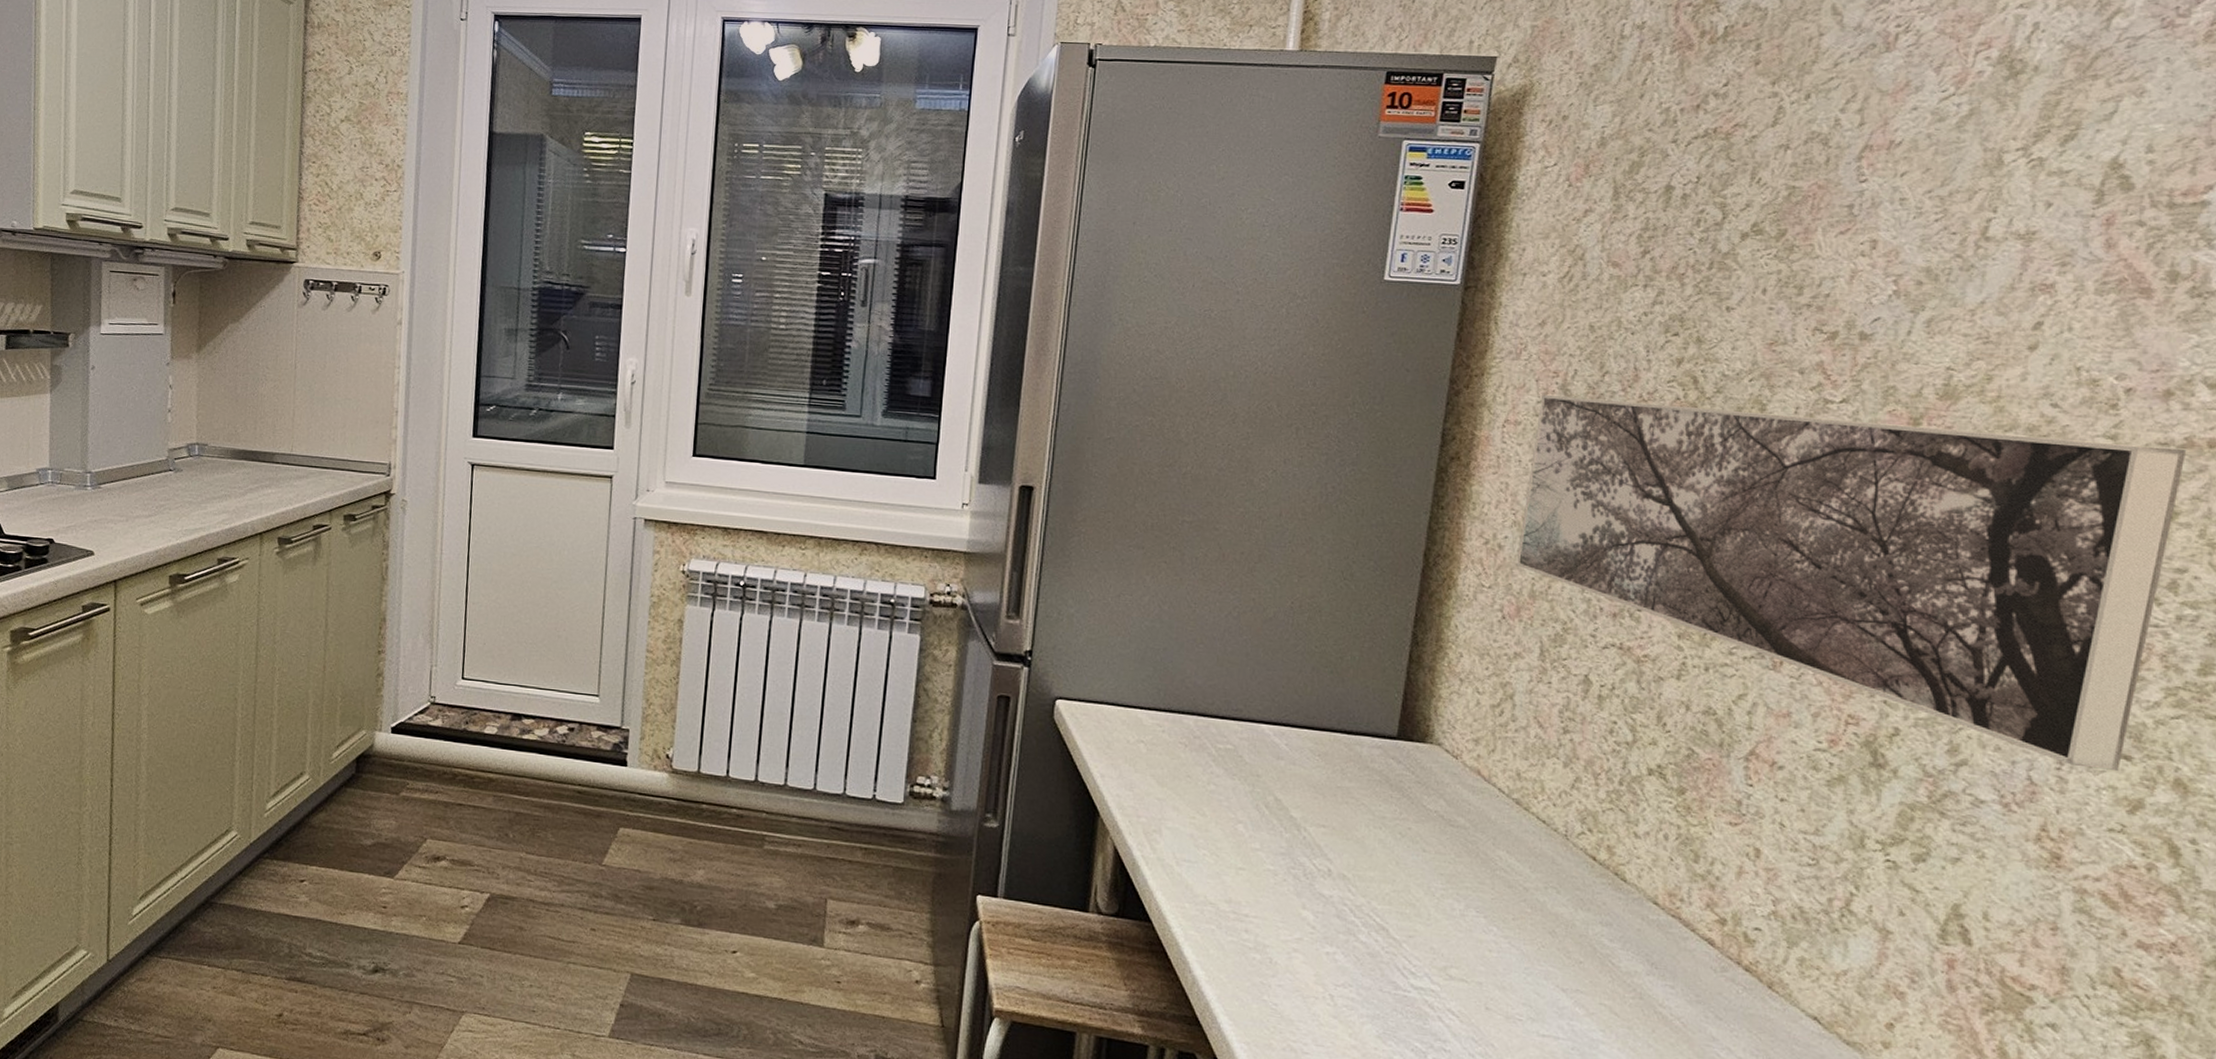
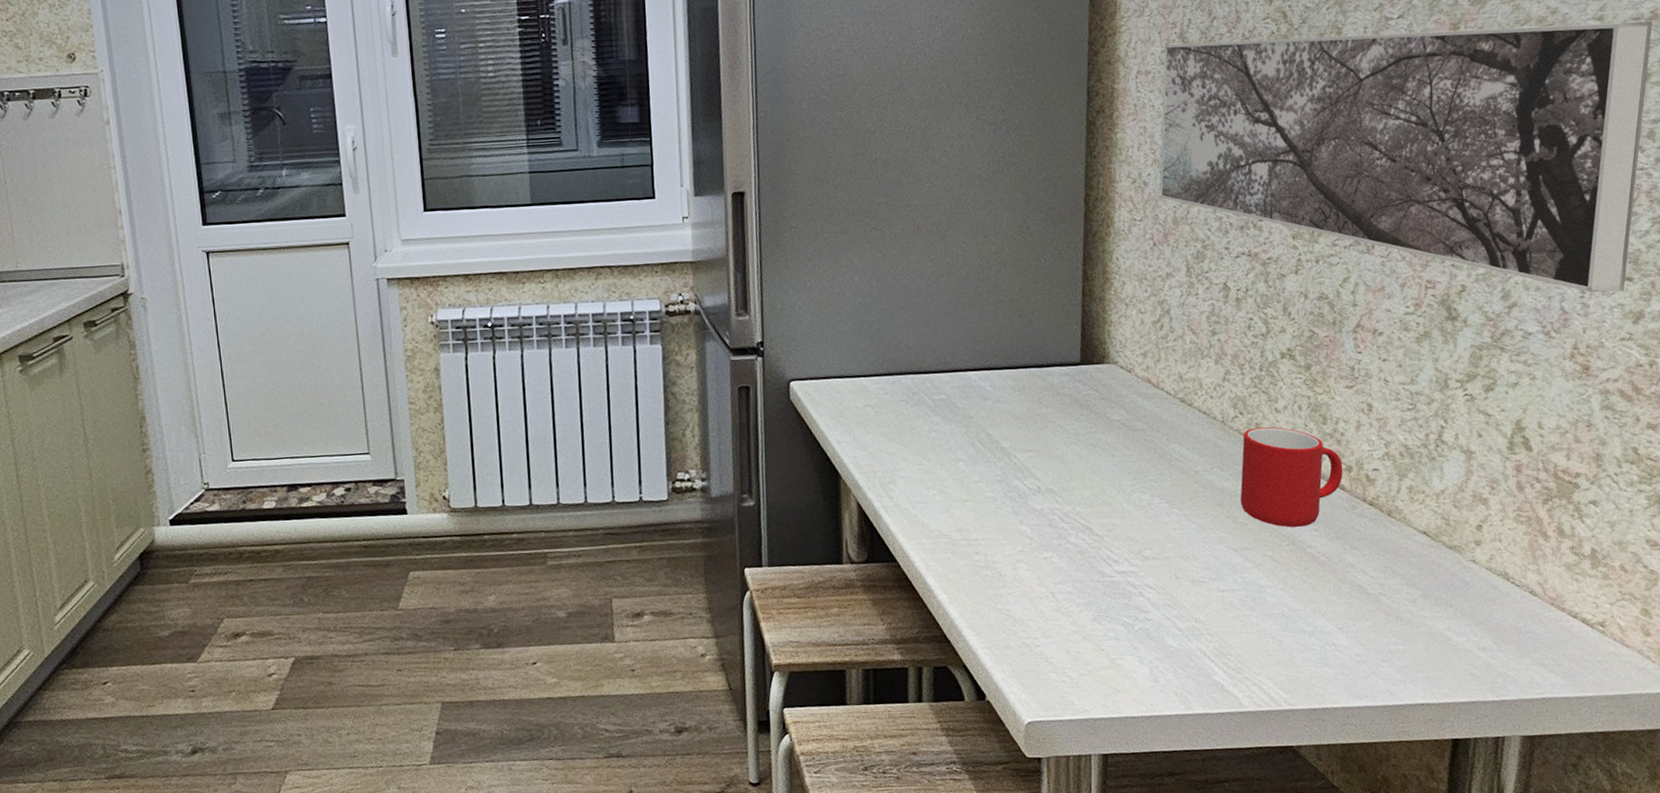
cup: none [1578,850,1715,980] -> present [1240,426,1343,528]

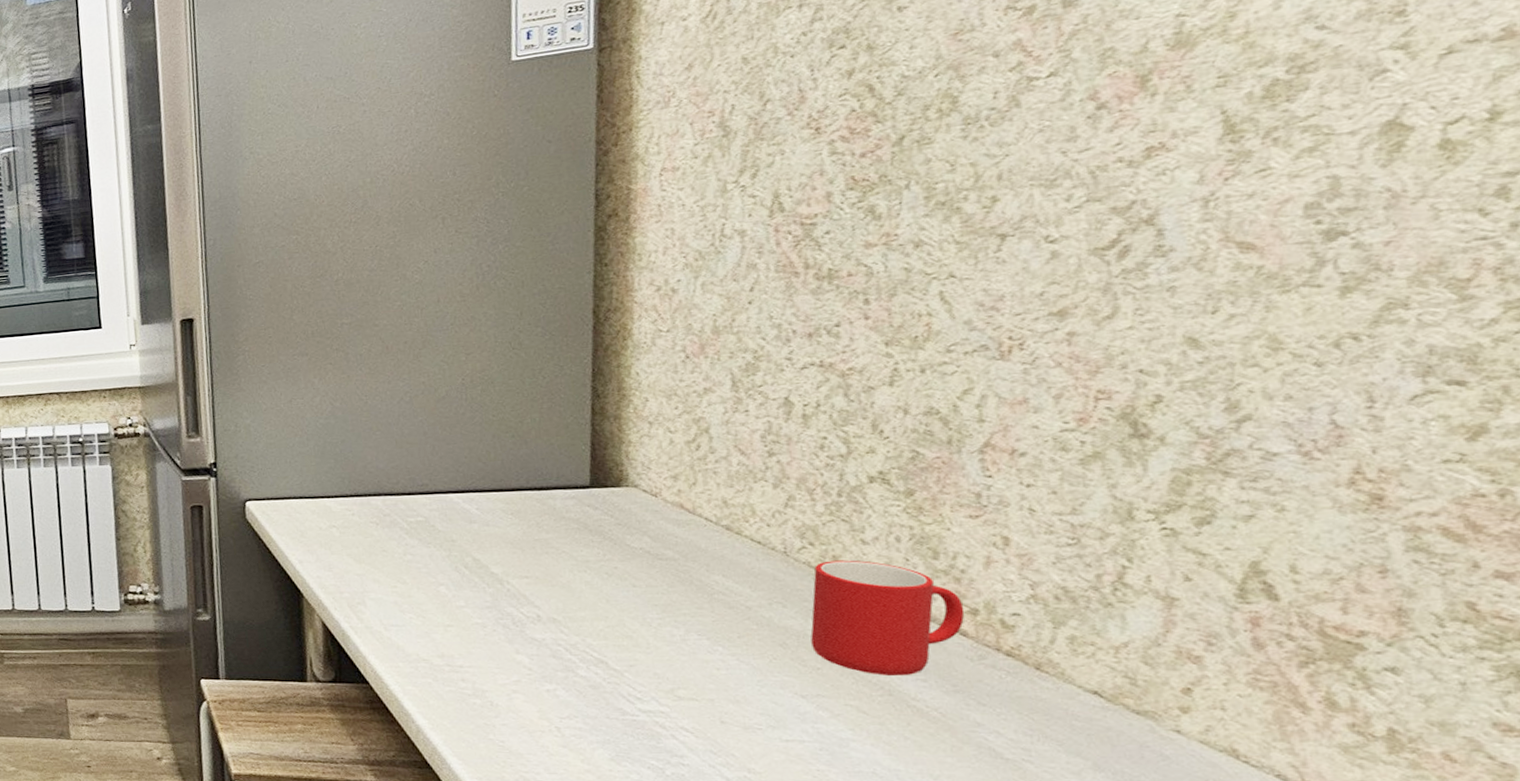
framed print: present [1159,20,1653,293] -> none [693,41,1506,402]

